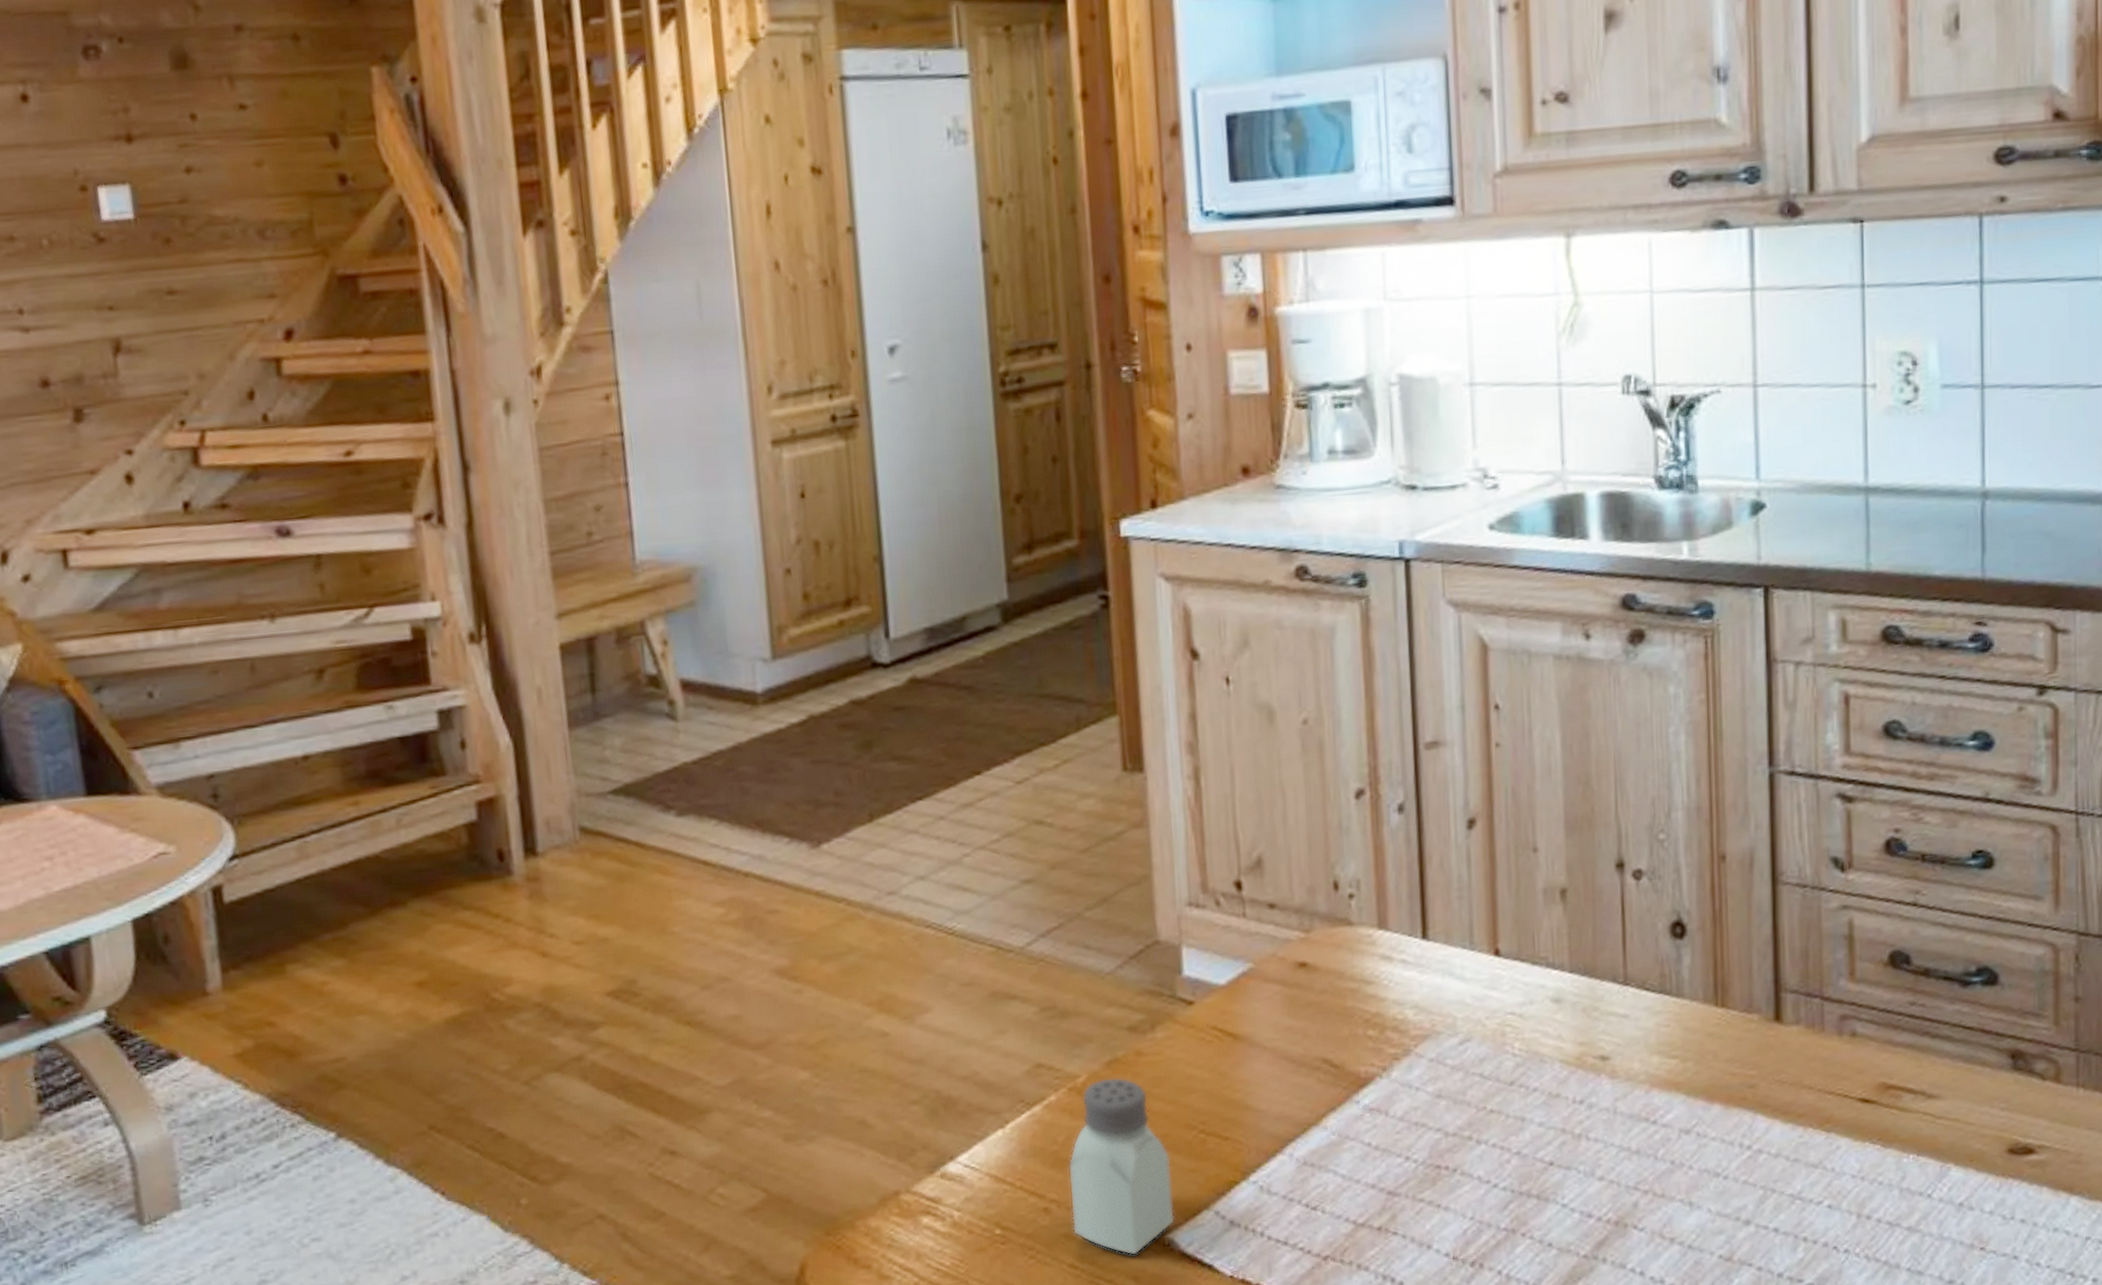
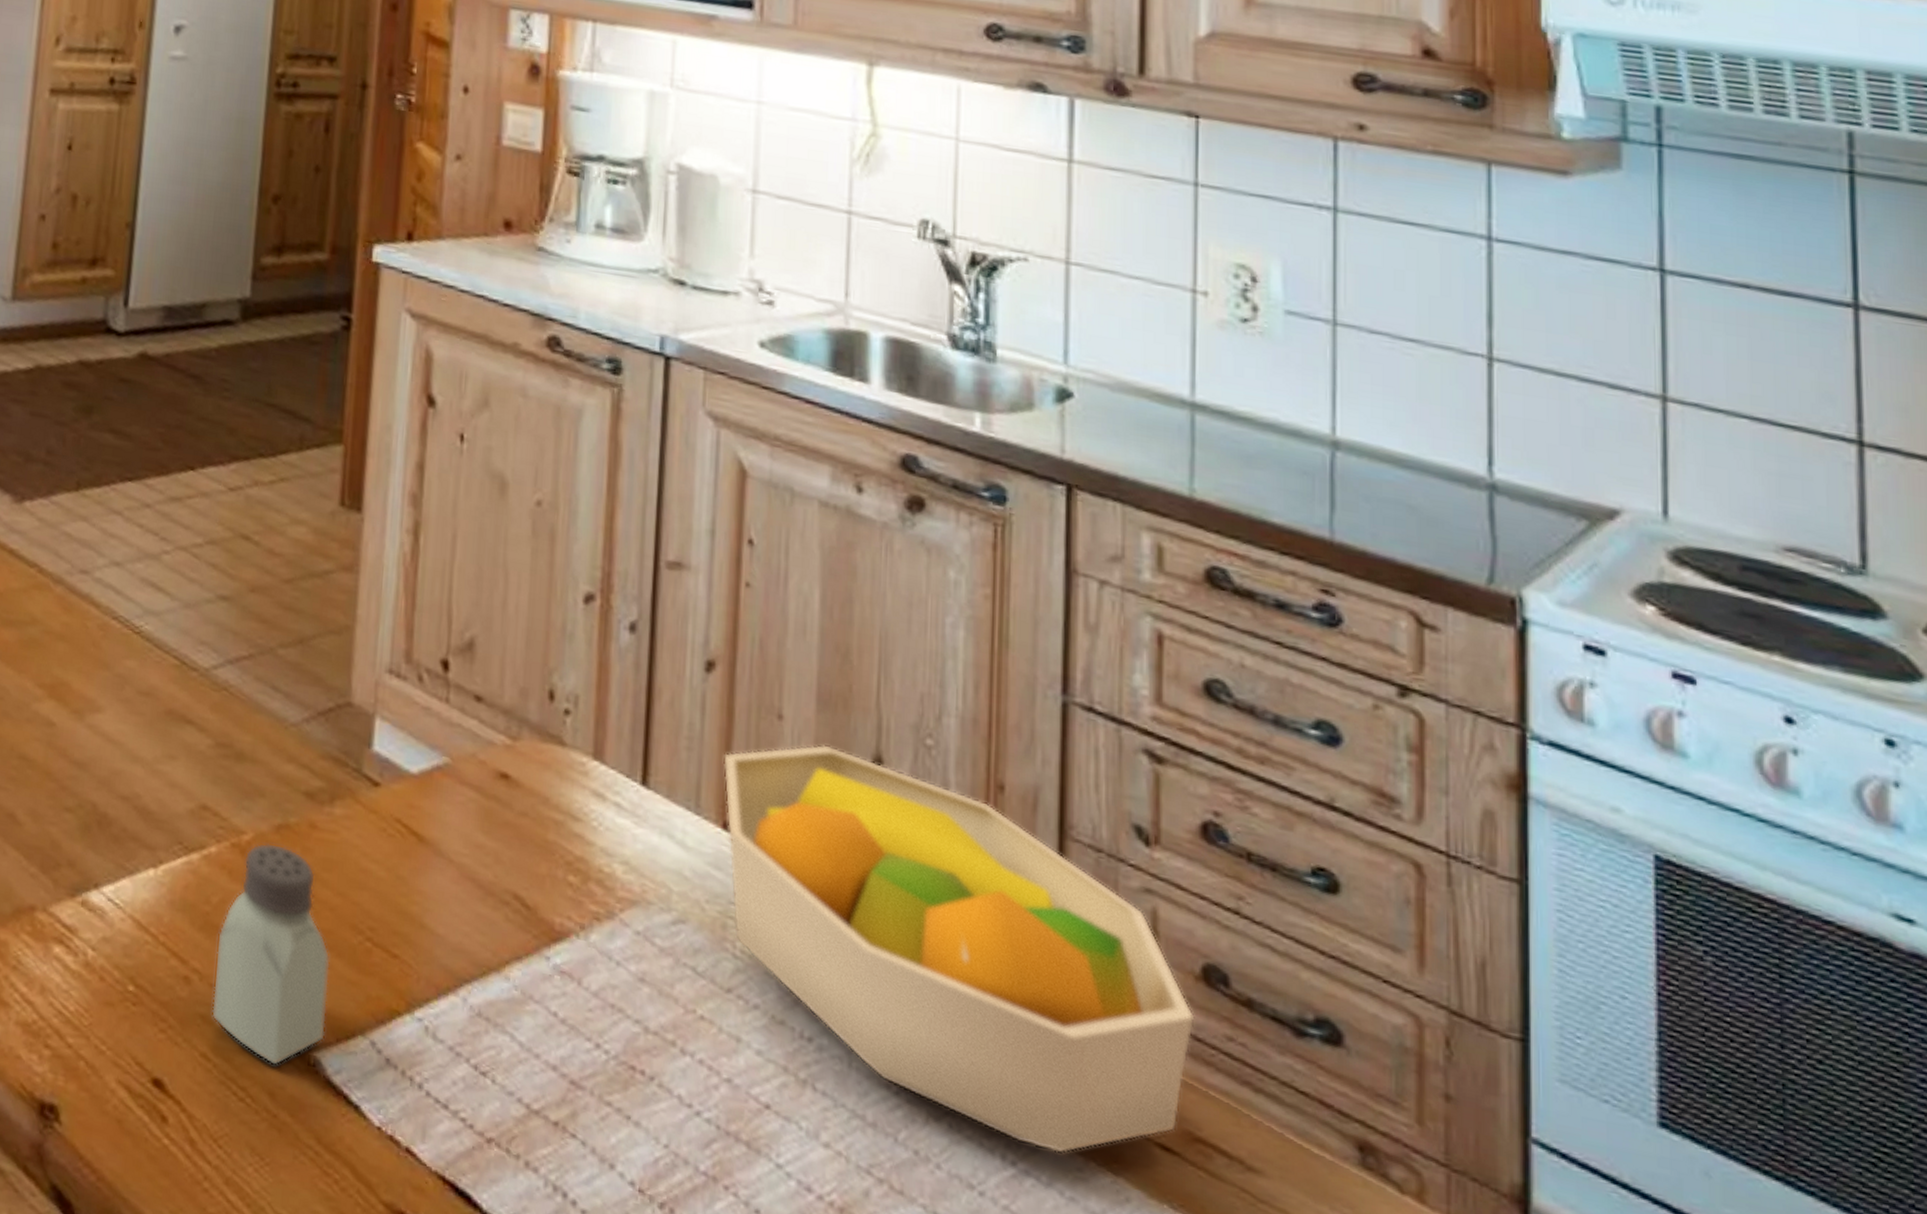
fruit bowl: none [1489,862,1885,1131] -> present [722,744,1195,1154]

